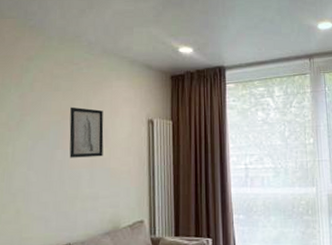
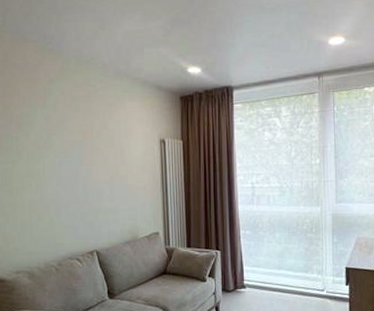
wall art: present [69,106,104,158] -> none [90,127,121,174]

